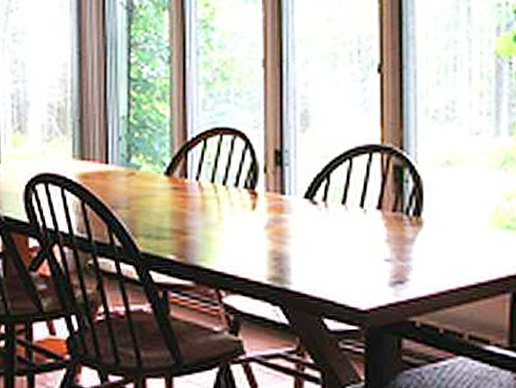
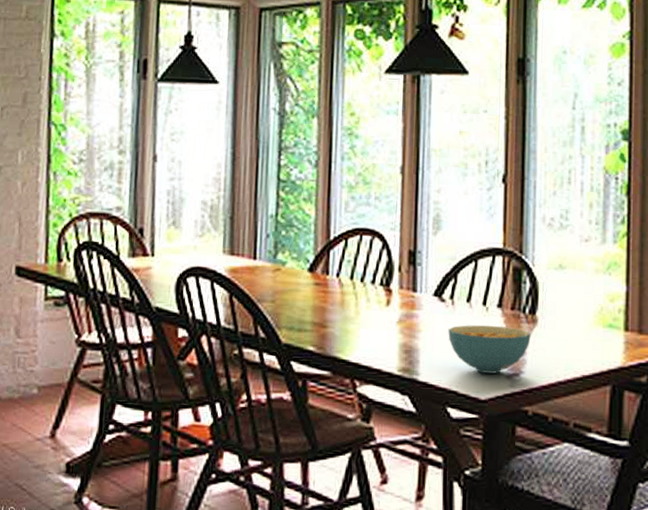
cereal bowl: none [322,229,416,282] -> present [448,325,531,374]

